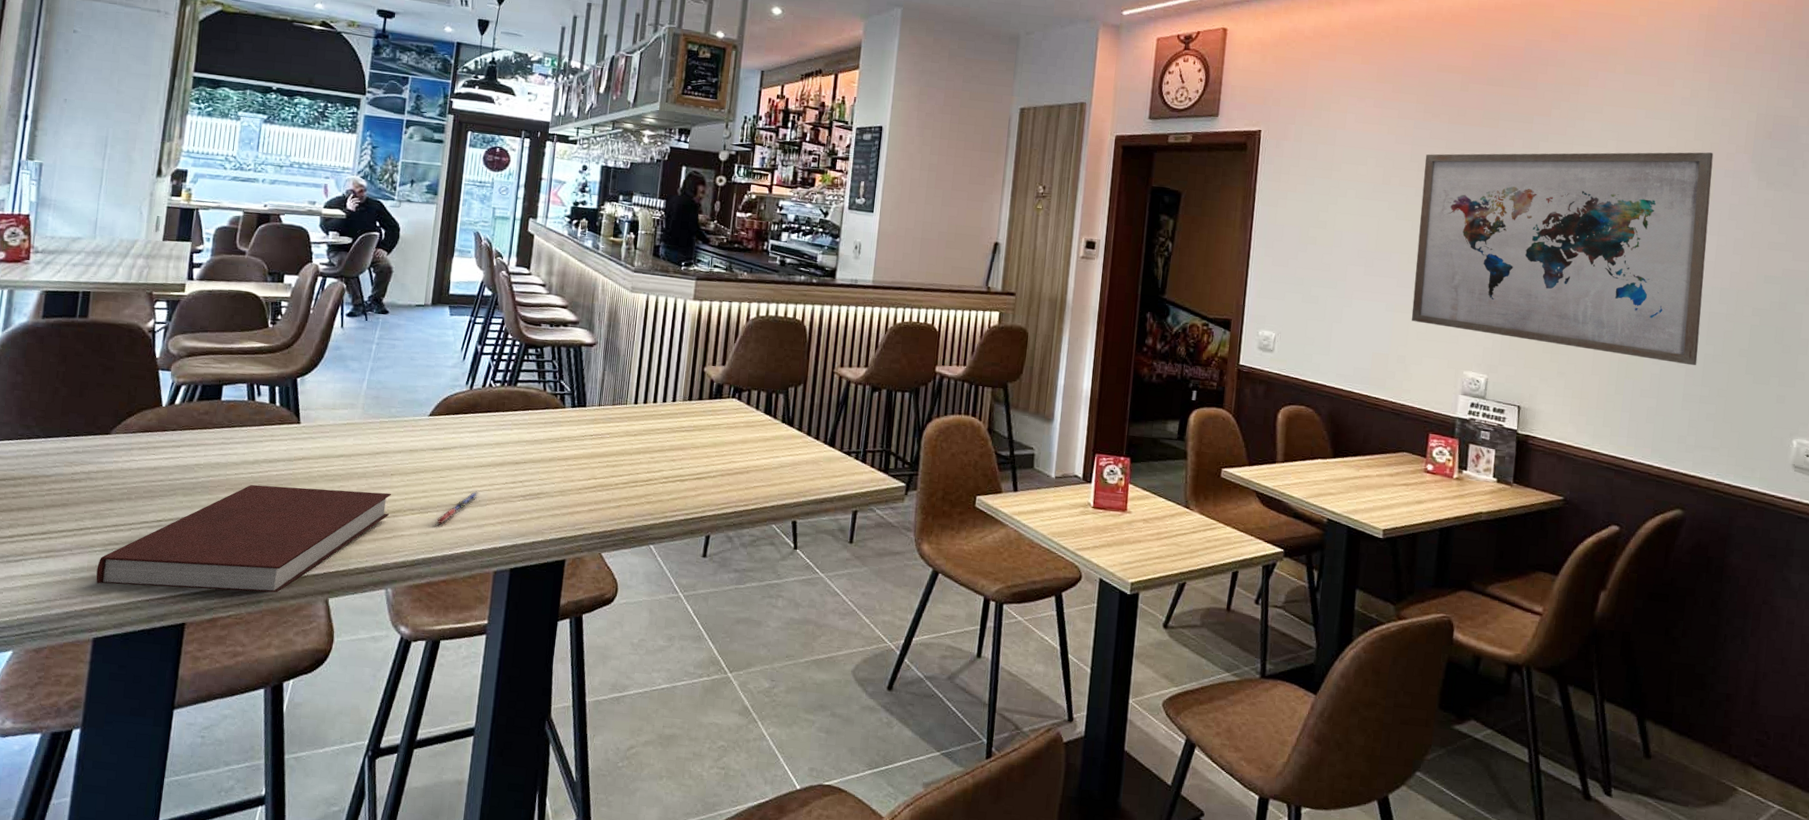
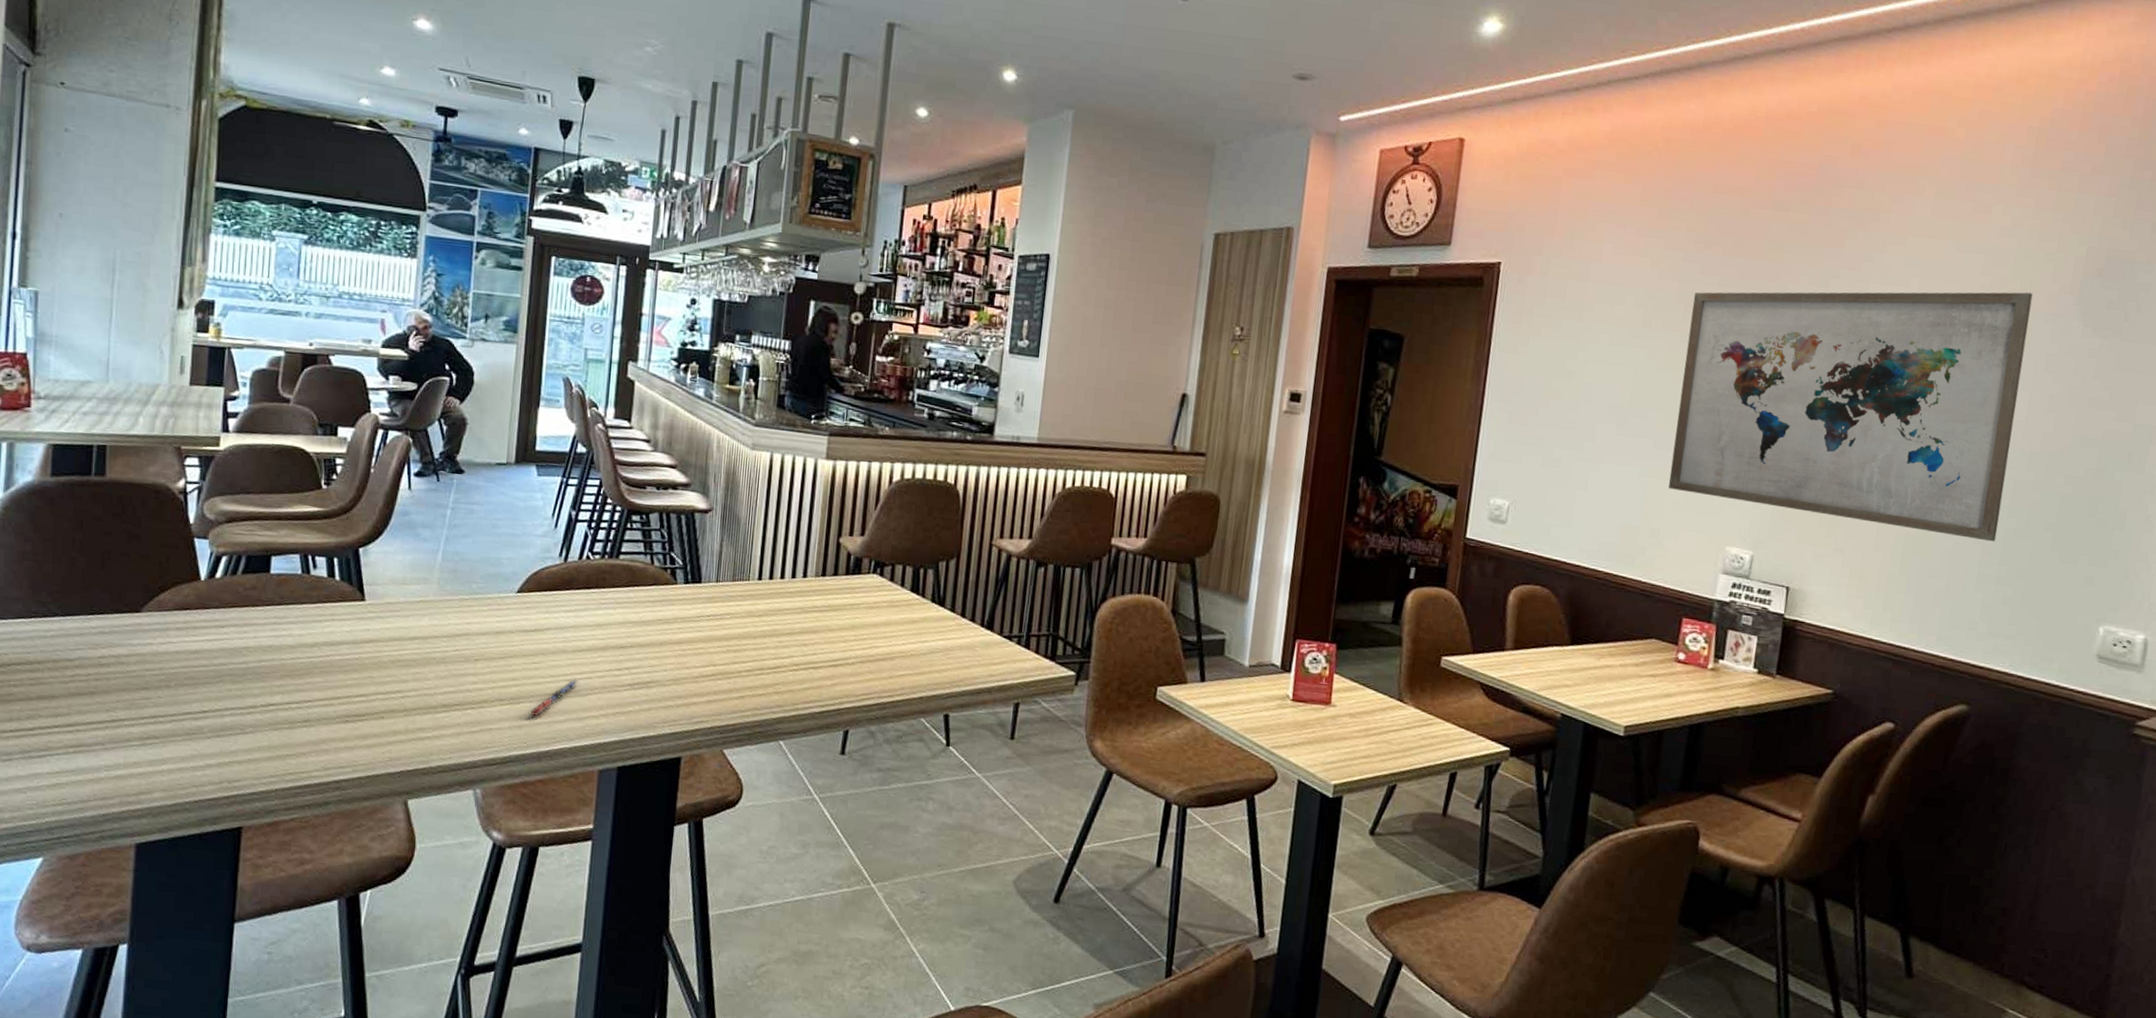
notebook: present [96,484,392,593] -> none [135,670,477,794]

